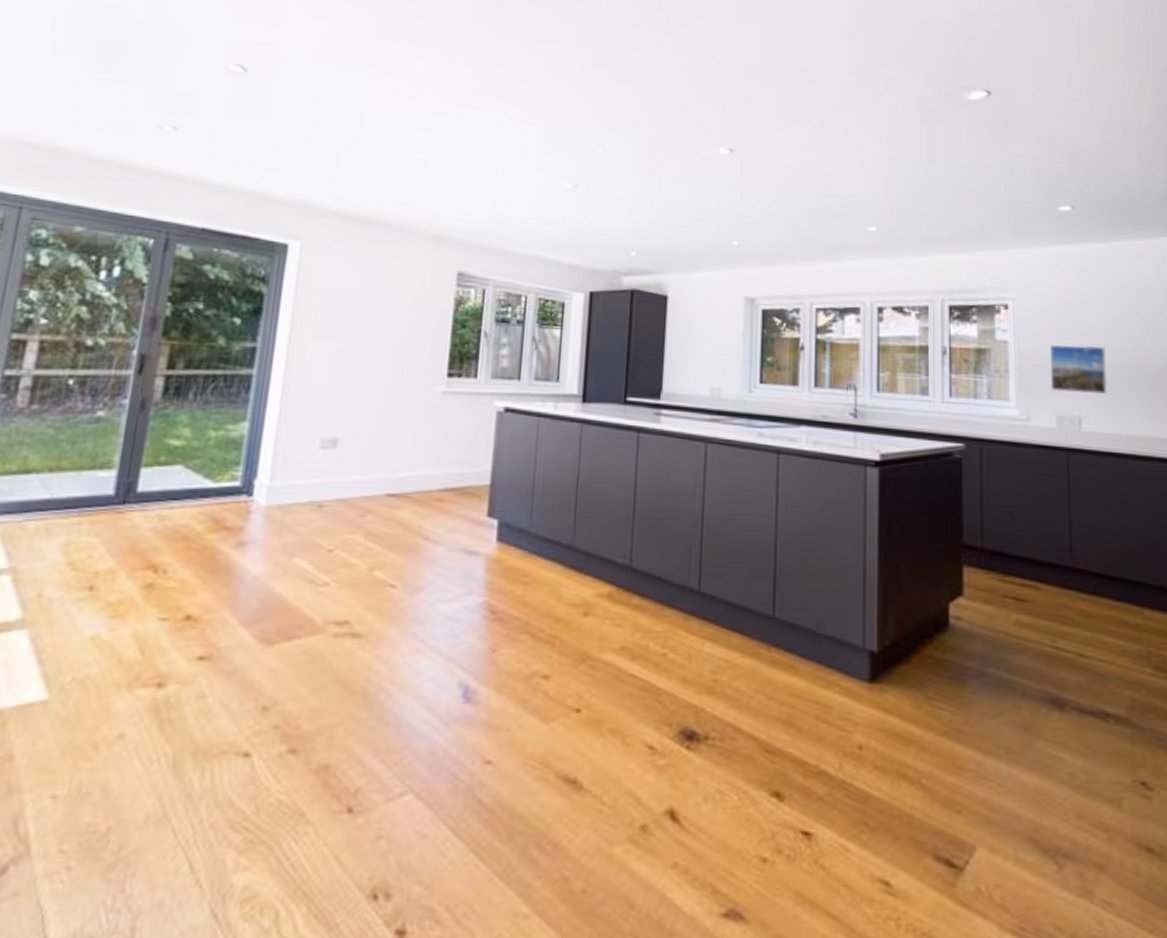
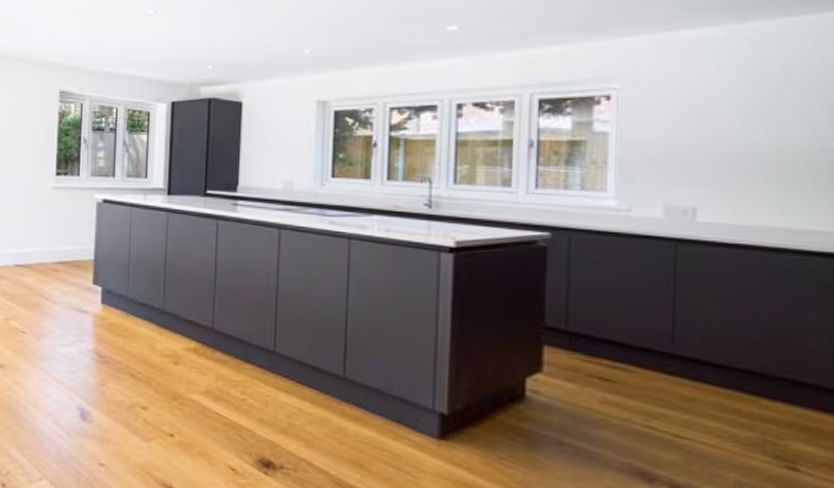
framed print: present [1050,345,1108,394] -> none [660,134,735,184]

